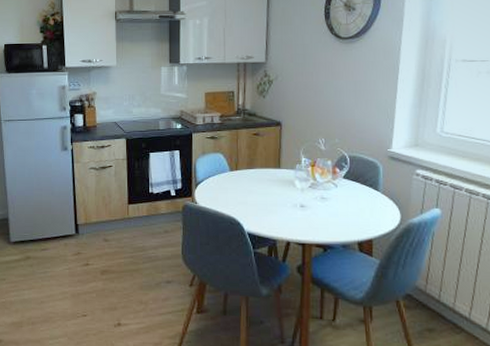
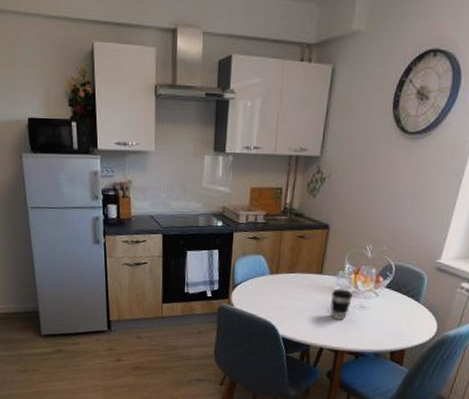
coffee cup: none [291,181,312,212] -> present [330,288,353,320]

